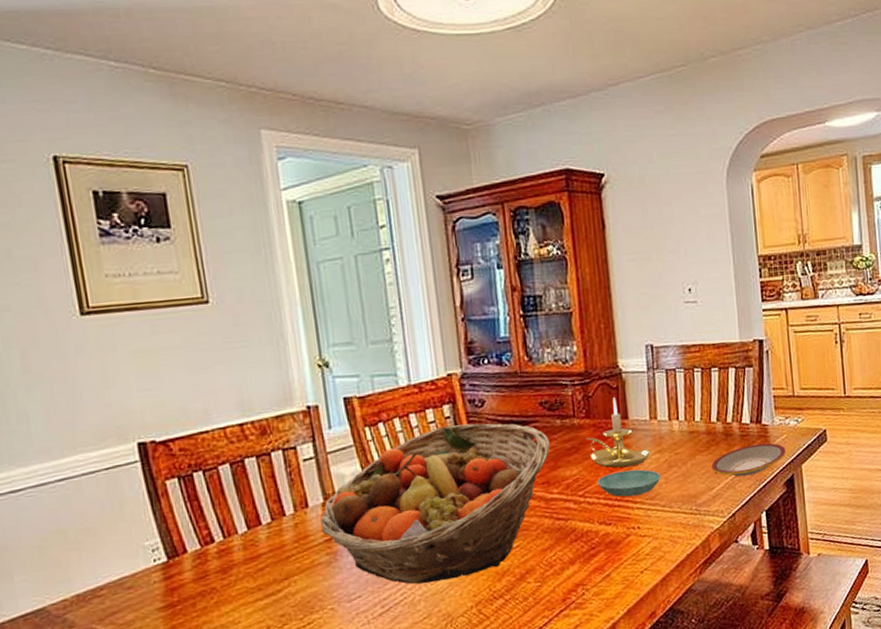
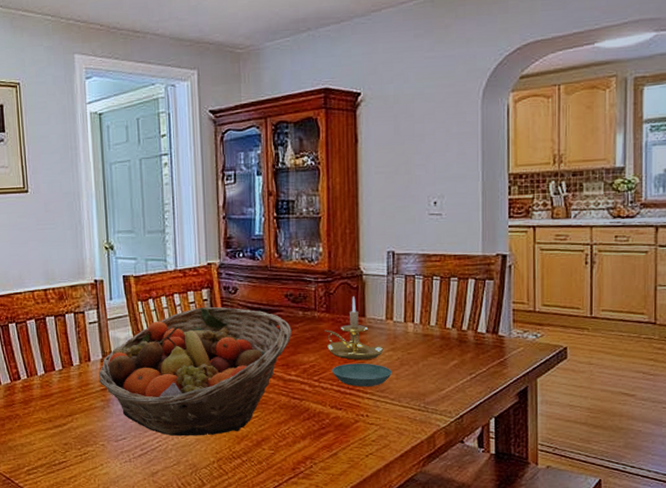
plate: present [711,443,786,477] -> none [443,353,521,382]

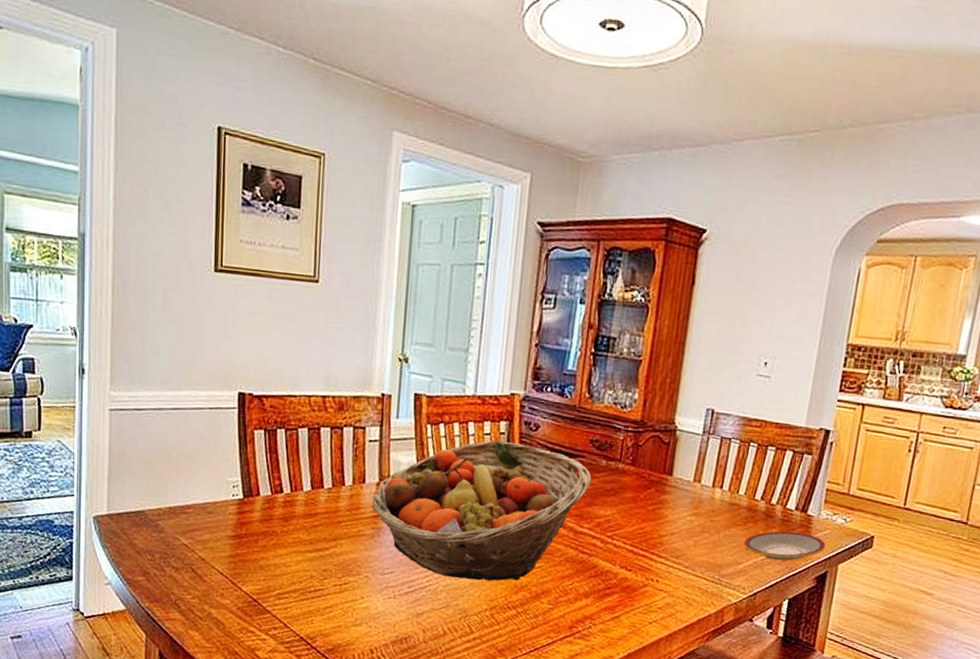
candle holder: present [324,296,384,360] -> none [626,452,686,522]
saucer: present [332,363,392,387] -> none [627,522,691,551]
plate: none [443,353,521,382] -> present [743,531,826,561]

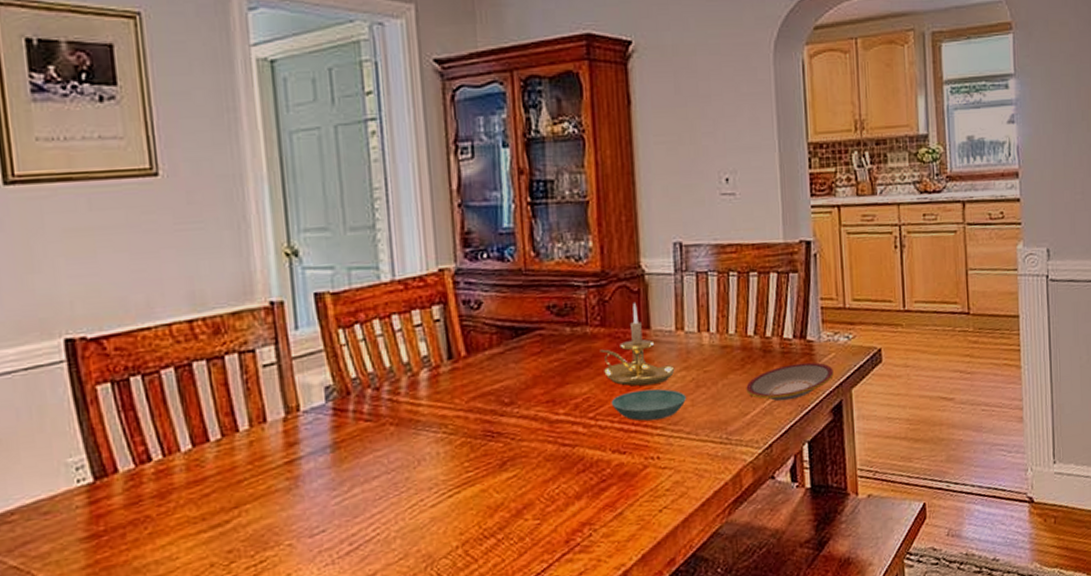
fruit basket: present [372,440,592,581] -> none [279,328,557,518]
candle holder: none [626,452,686,522] -> present [600,303,675,386]
saucer: none [627,522,691,551] -> present [611,388,686,421]

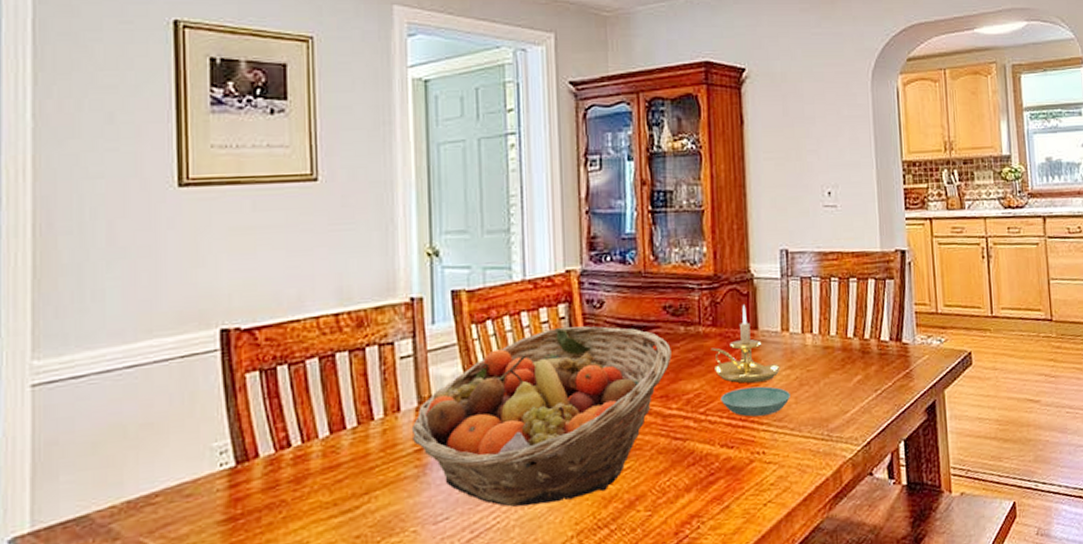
fruit basket: none [279,328,557,518] -> present [411,326,672,507]
plate: present [746,362,834,401] -> none [846,363,928,400]

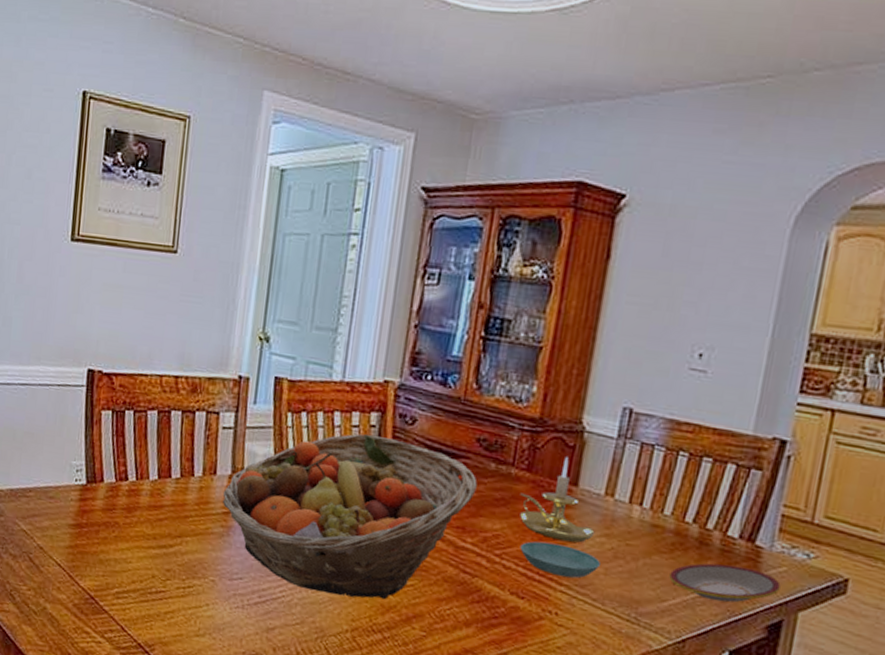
plate: none [846,363,928,400] -> present [669,563,781,603]

